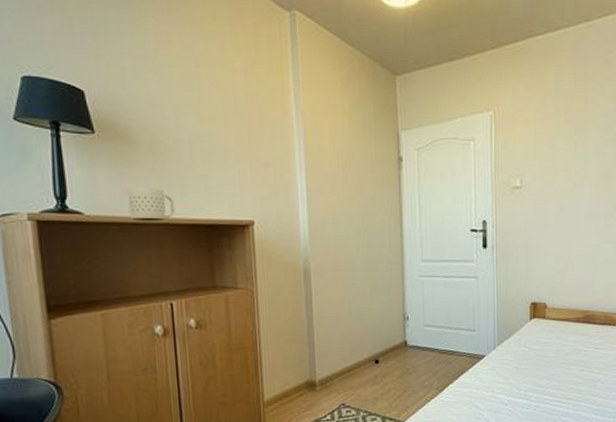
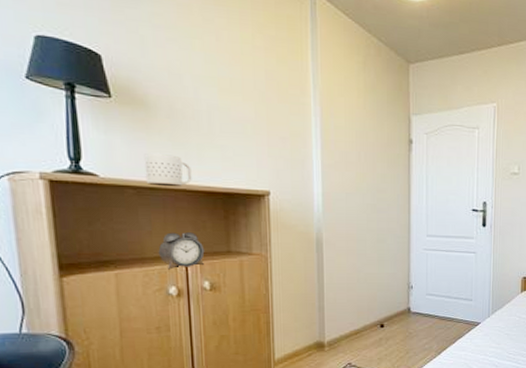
alarm clock: none [143,268,190,308] -> present [158,232,205,270]

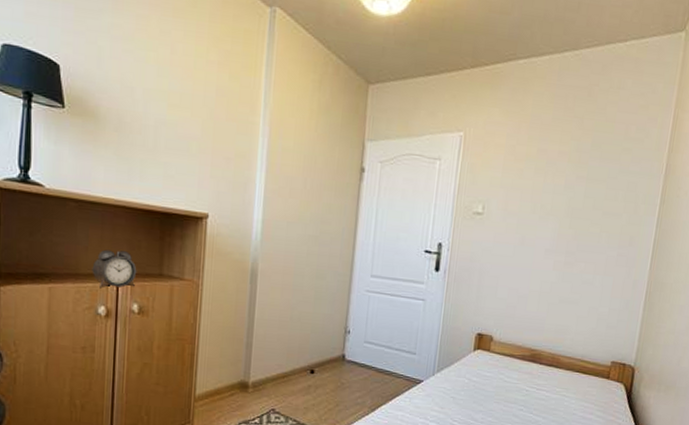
mug: present [144,153,192,187] -> none [88,166,133,204]

